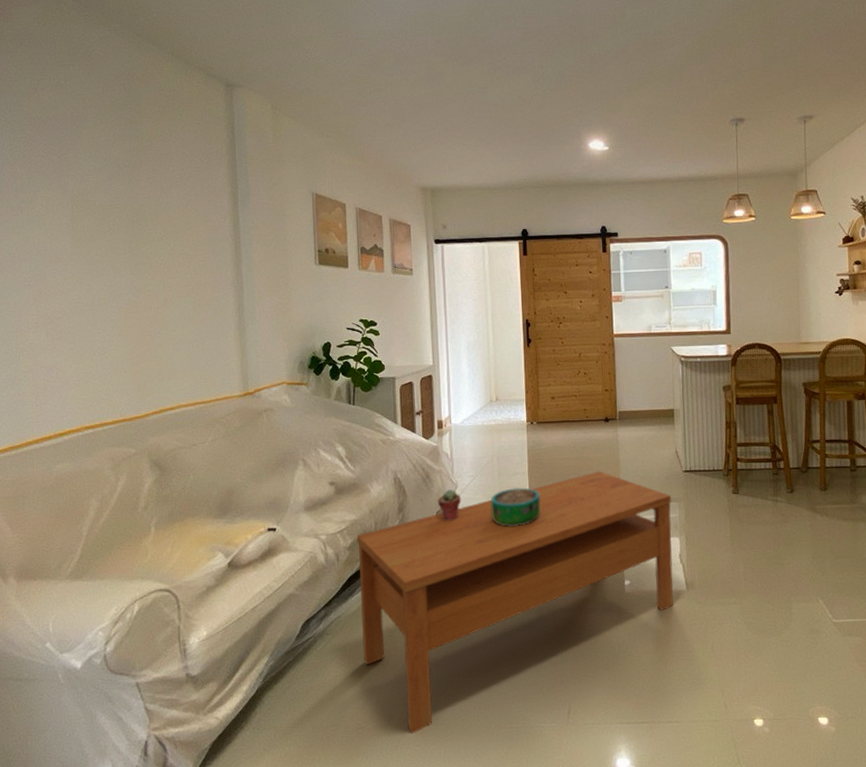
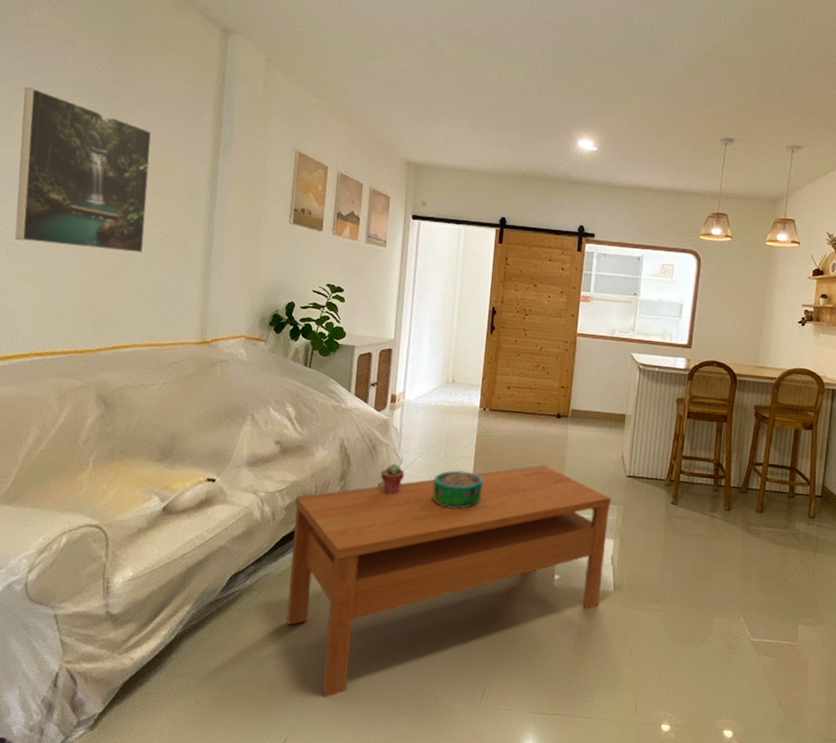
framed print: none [43,167,177,319] -> present [14,86,152,254]

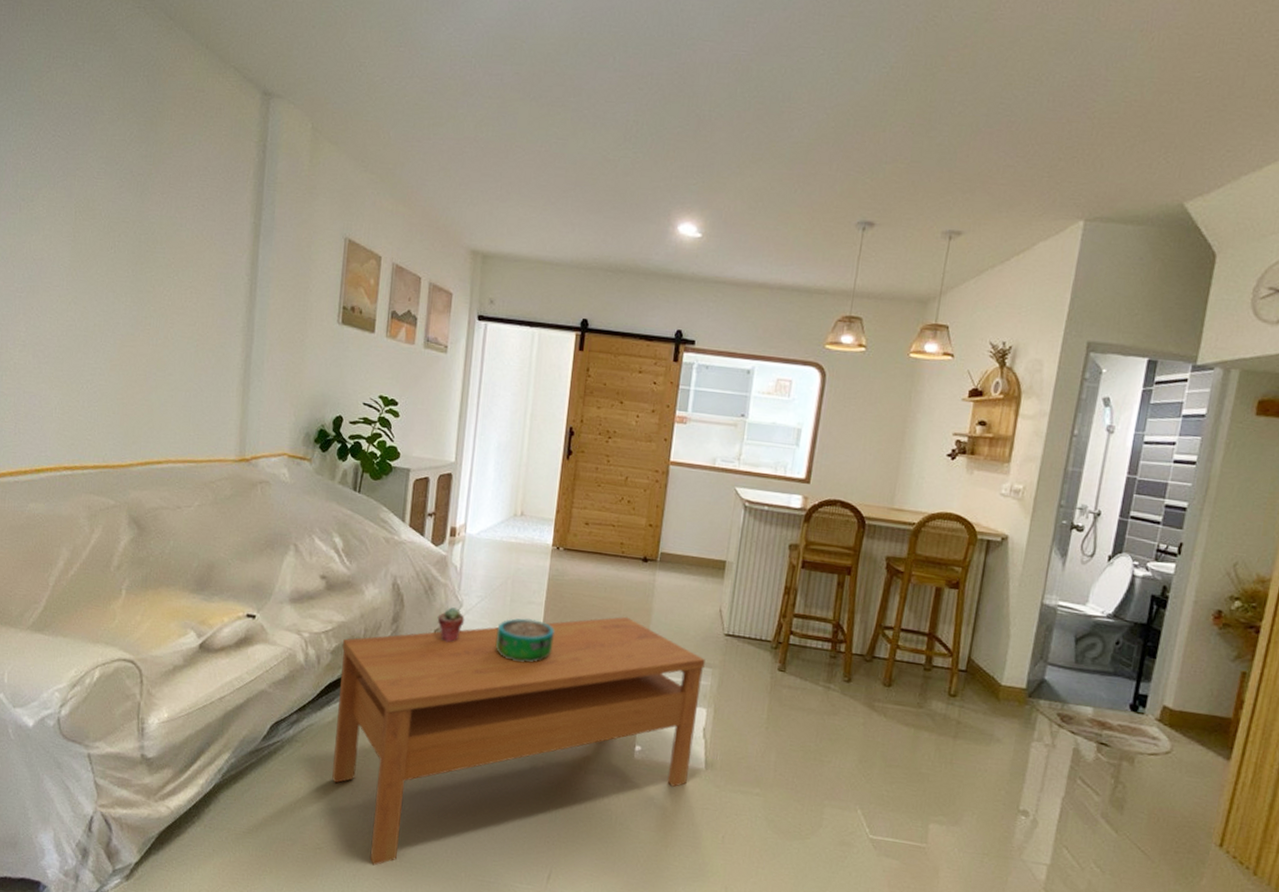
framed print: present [14,86,152,254] -> none [41,163,186,357]

